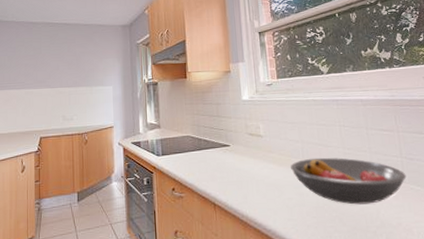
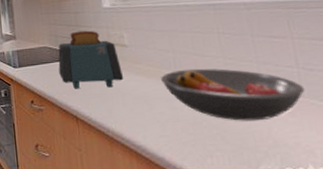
toaster: none [199,121,259,177] -> present [58,30,124,89]

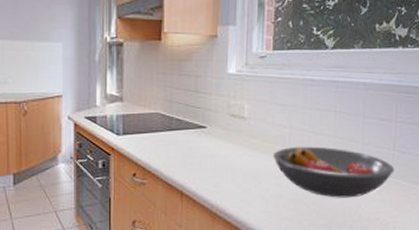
toaster: present [58,30,124,89] -> none [169,97,238,162]

